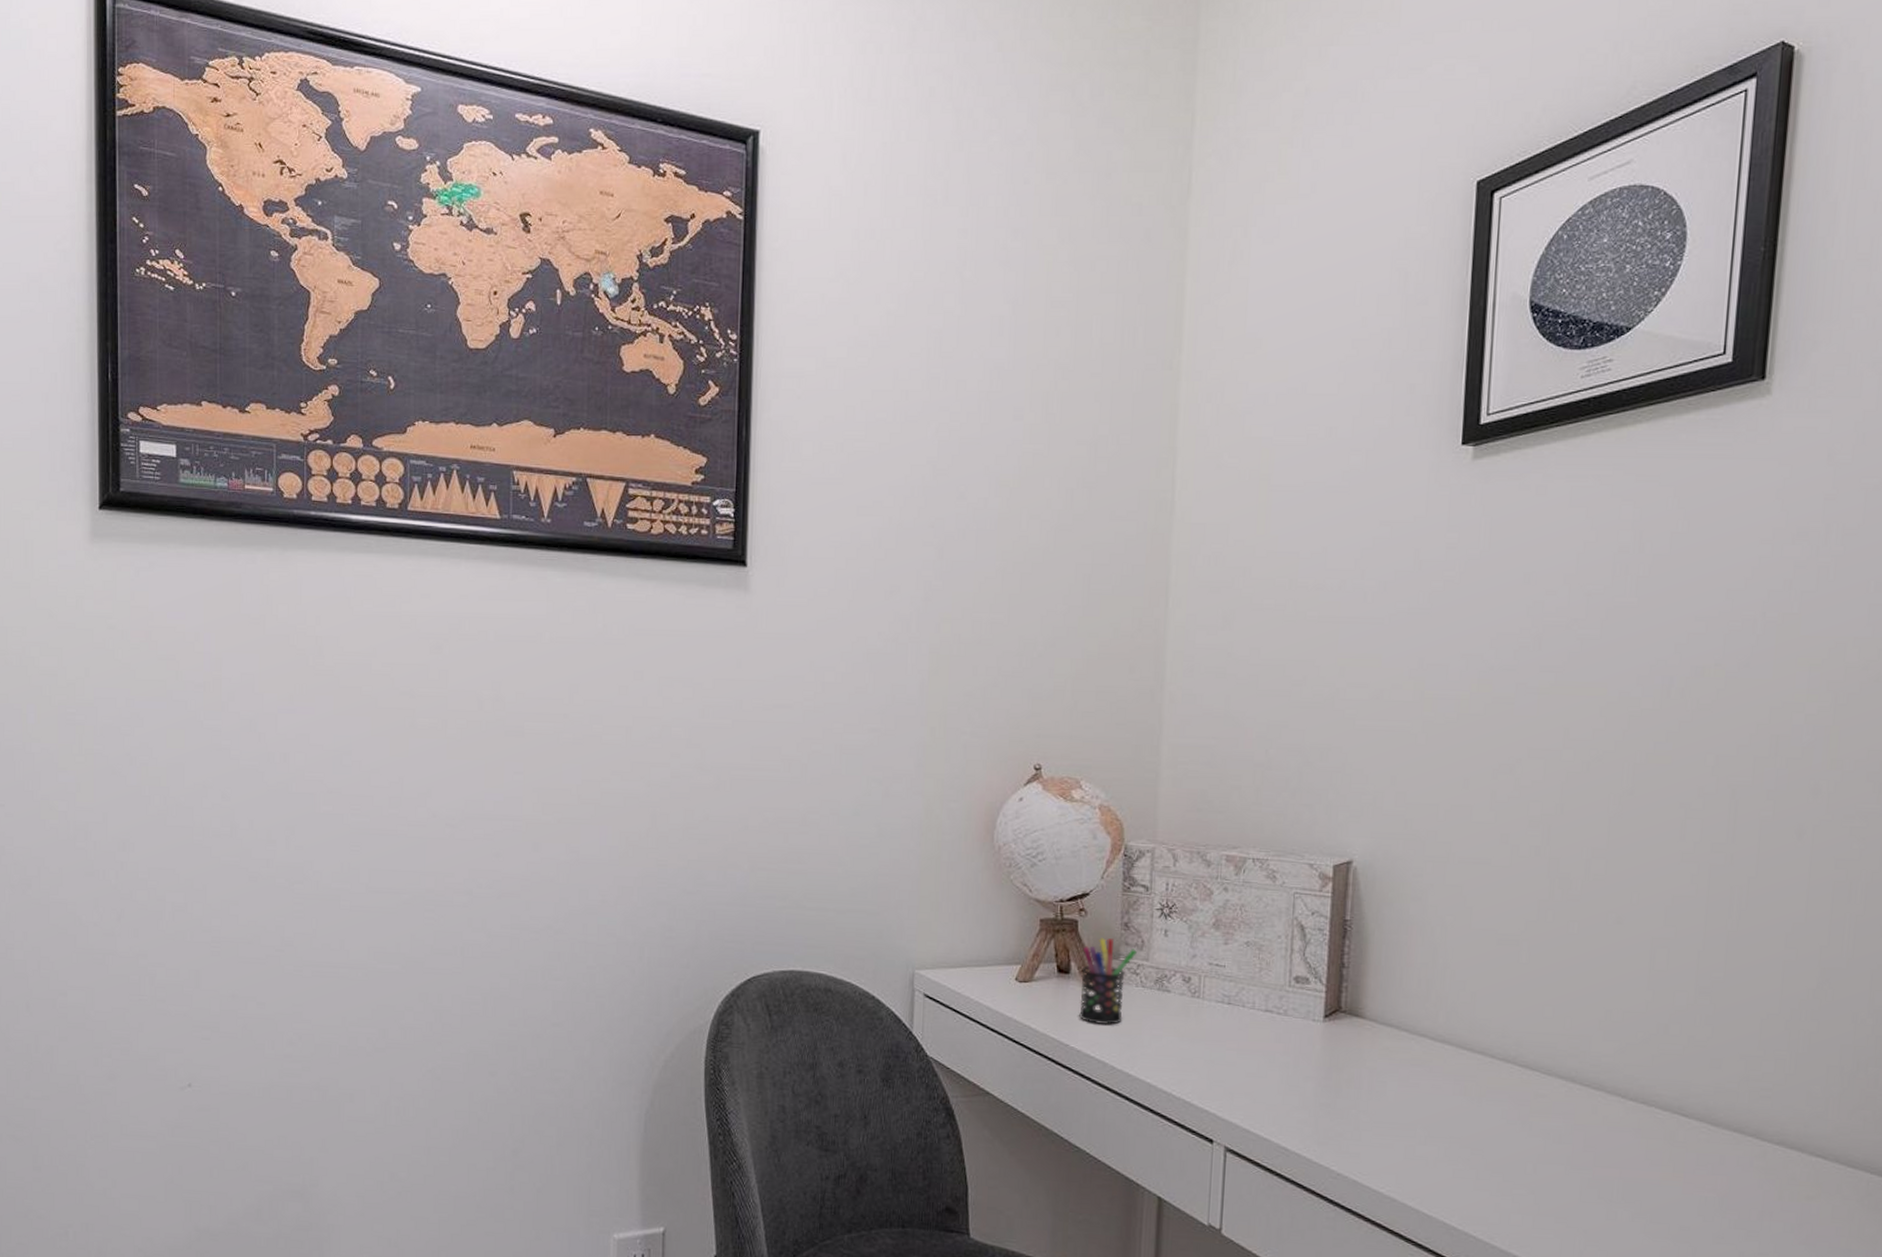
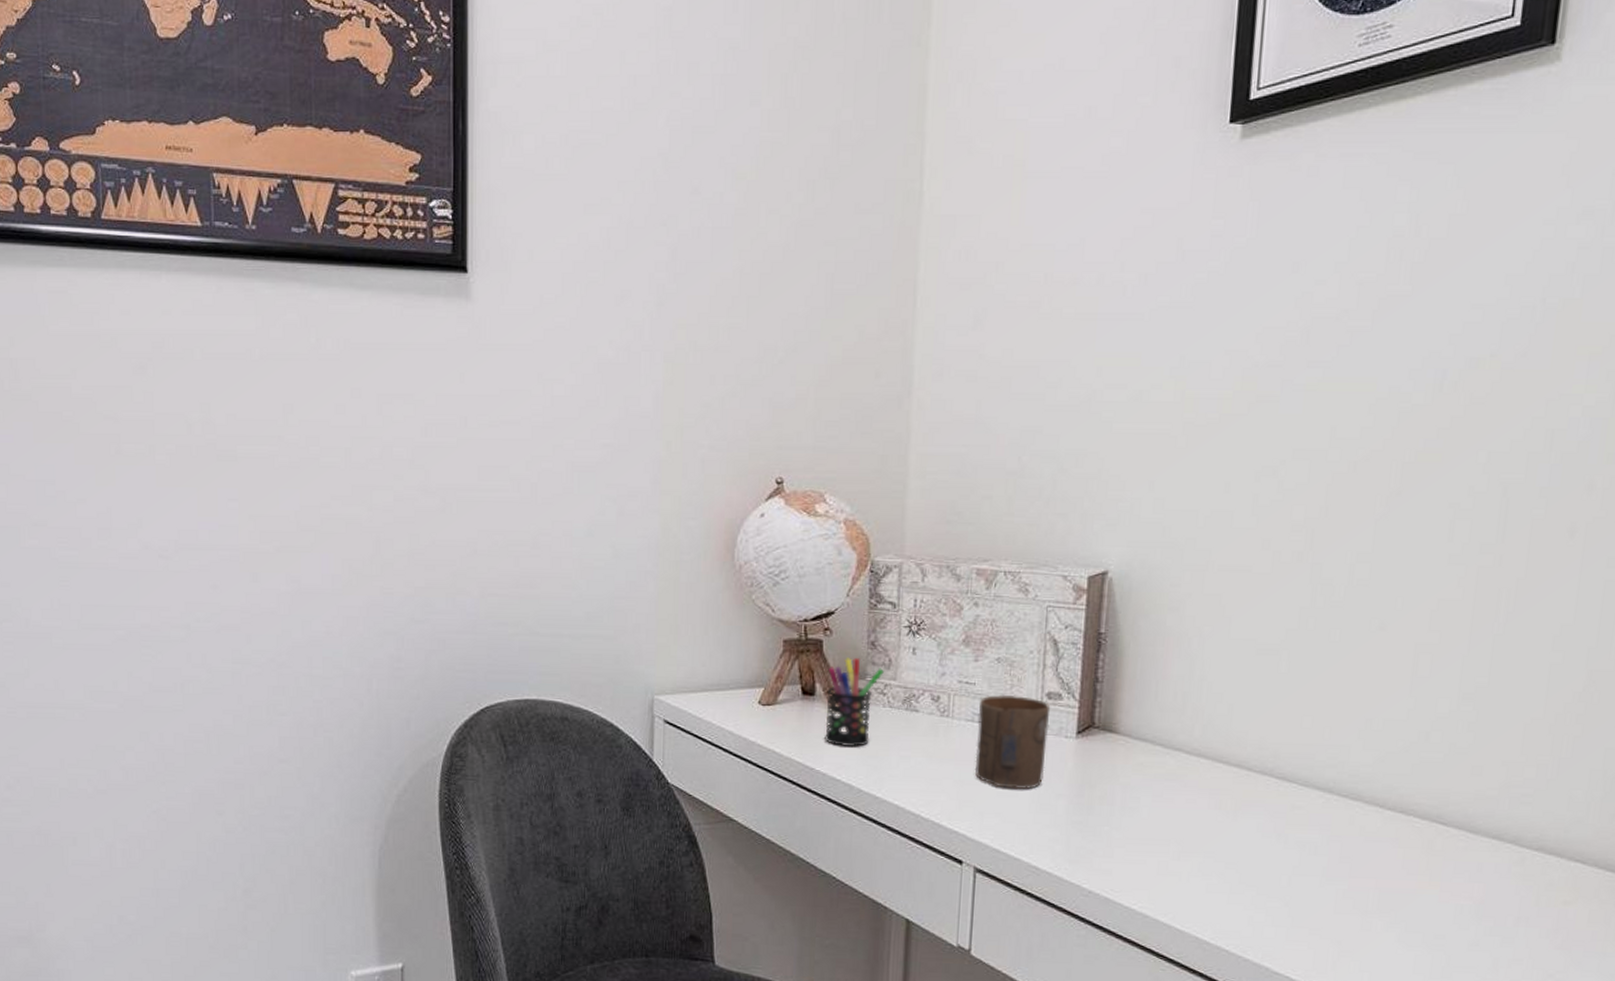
cup: none [1225,977,1299,1071] -> present [974,694,1051,790]

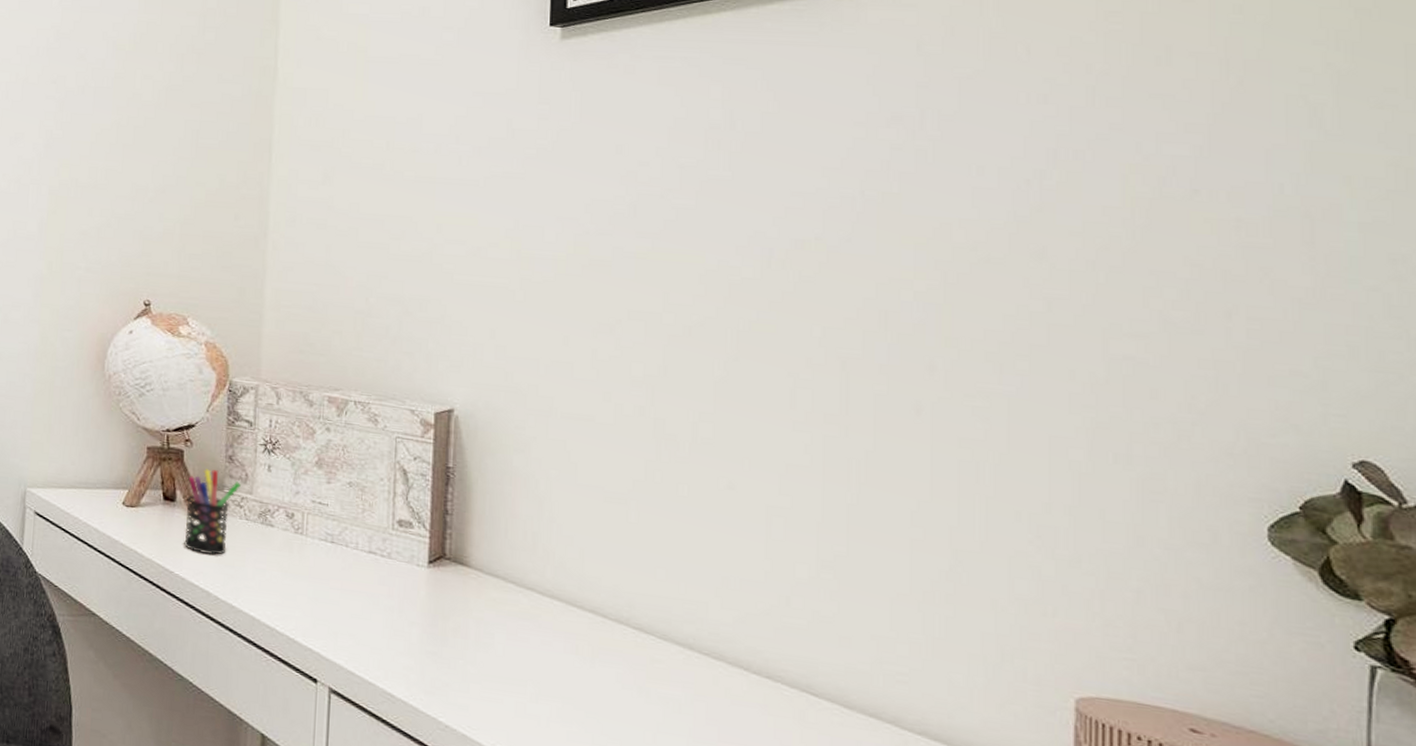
cup: present [974,694,1051,790] -> none [328,517,402,614]

